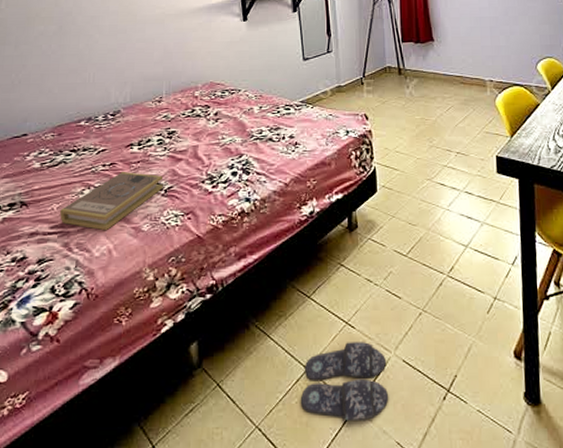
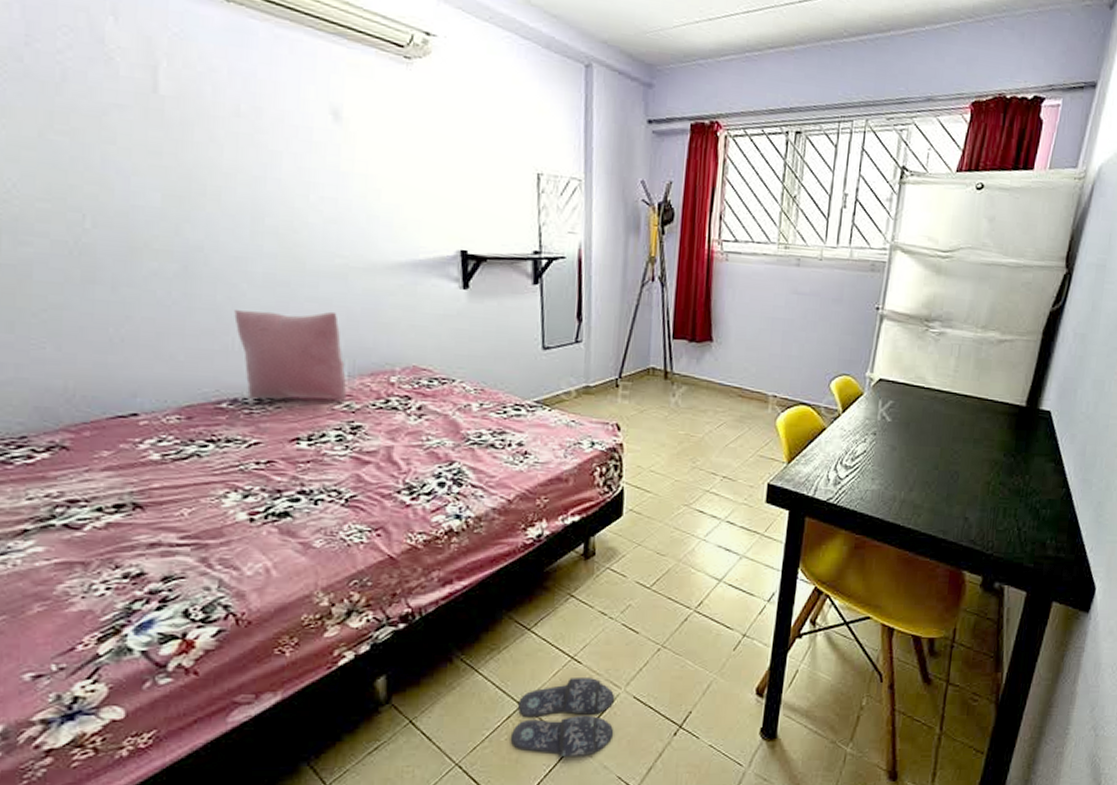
book: present [60,172,163,231] -> none [193,473,344,546]
pillow: none [90,47,165,117] -> present [234,310,347,401]

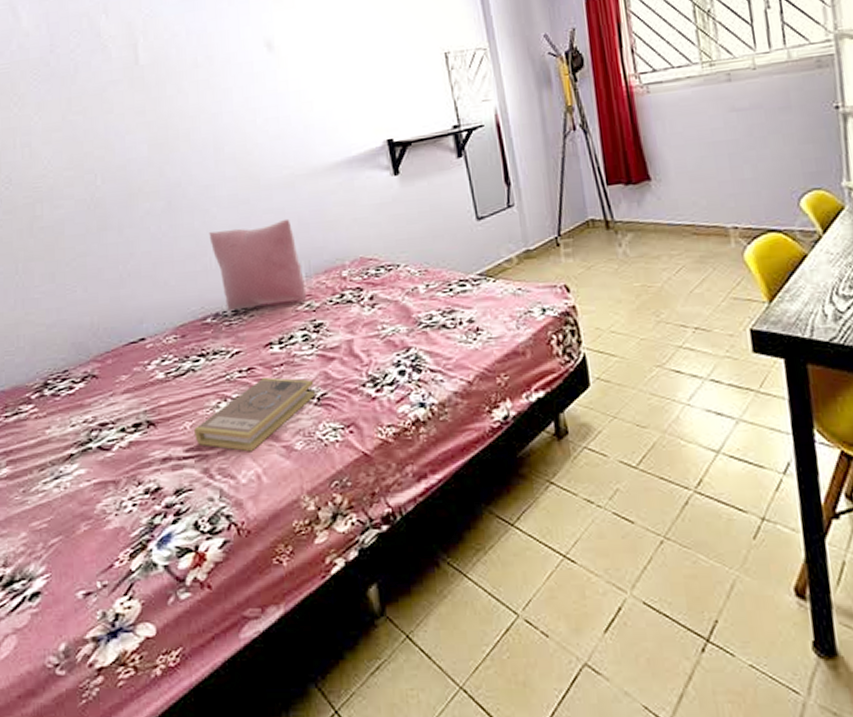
book: none [193,473,344,546] -> present [194,377,315,452]
slippers: present [511,678,614,756] -> none [514,580,629,679]

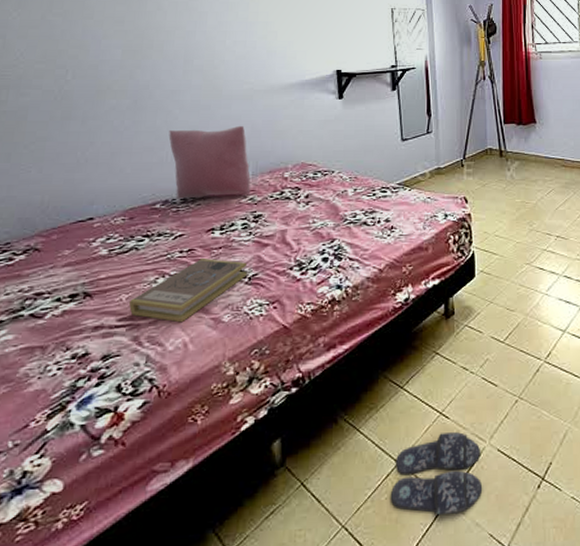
slippers: none [514,580,629,679] -> present [391,432,483,514]

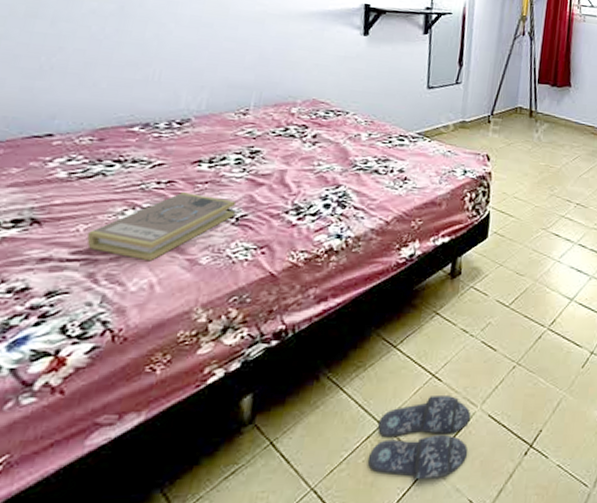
pillow: present [168,125,251,199] -> none [158,46,253,128]

